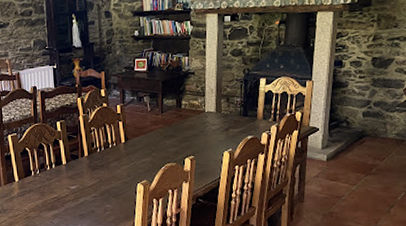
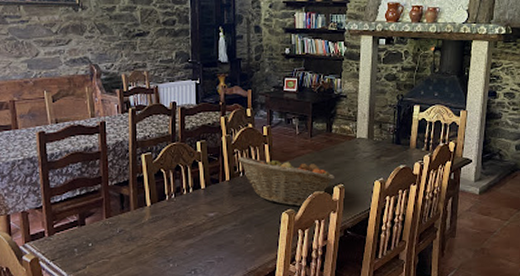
fruit basket: none [95,132,185,178] -> present [238,156,334,207]

